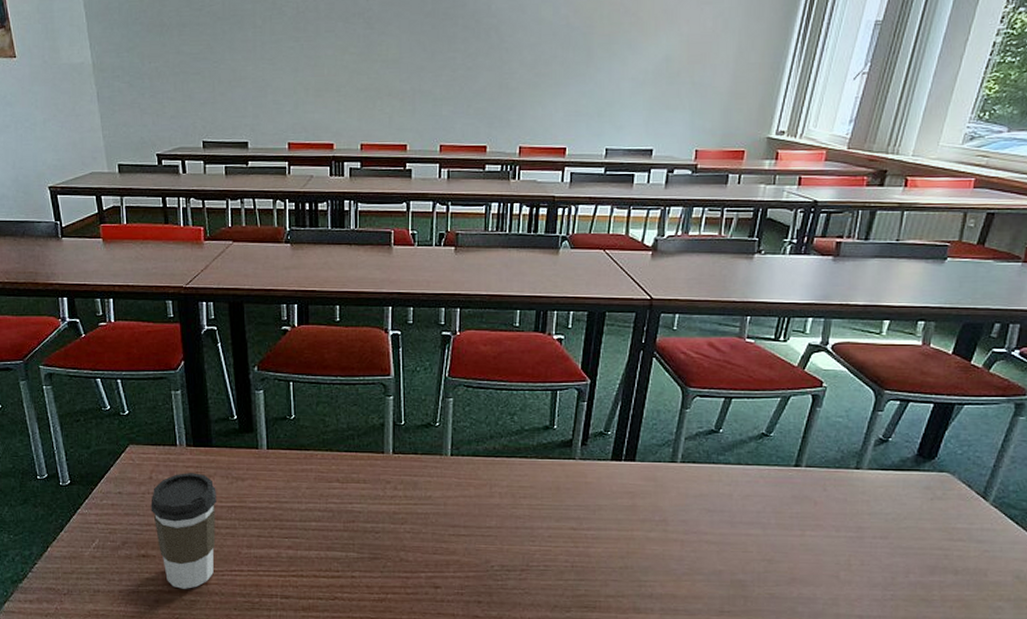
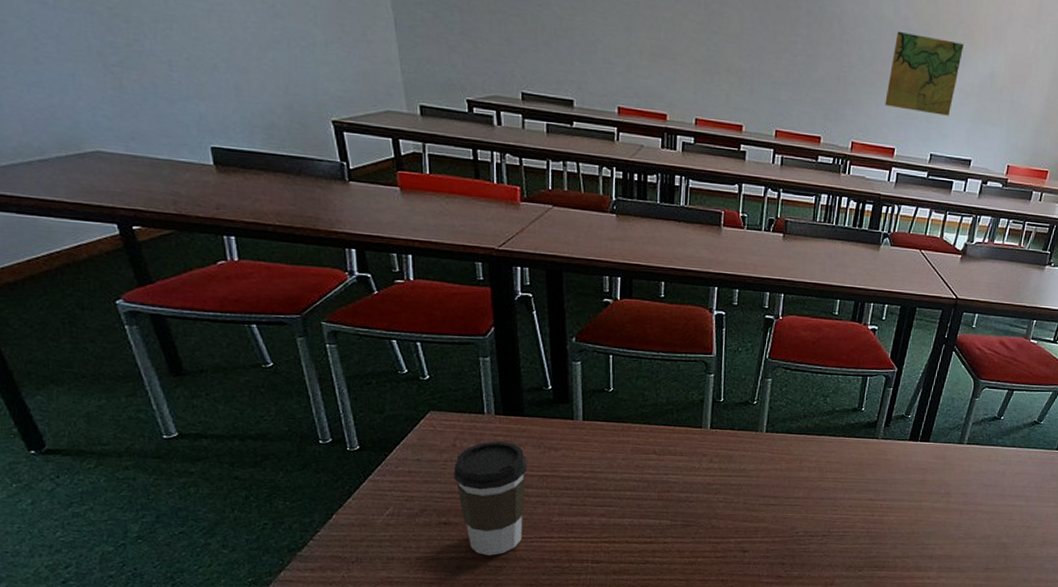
map: none [551,30,632,108] -> present [884,31,964,116]

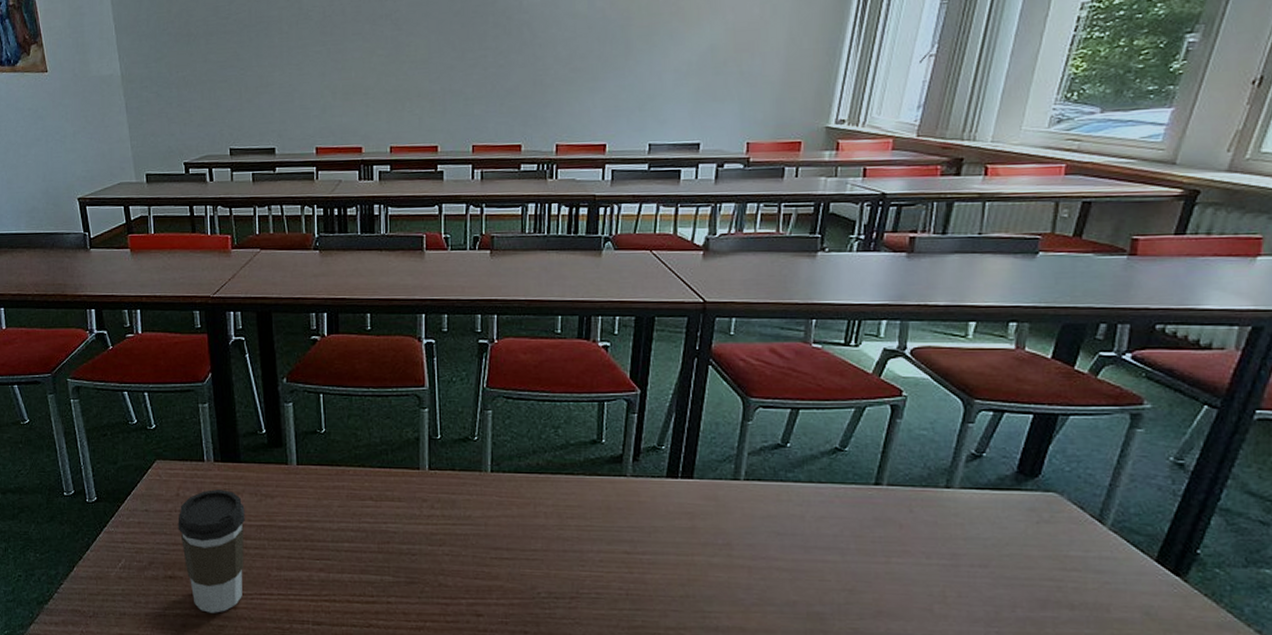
map: present [884,31,964,116] -> none [588,22,673,102]

